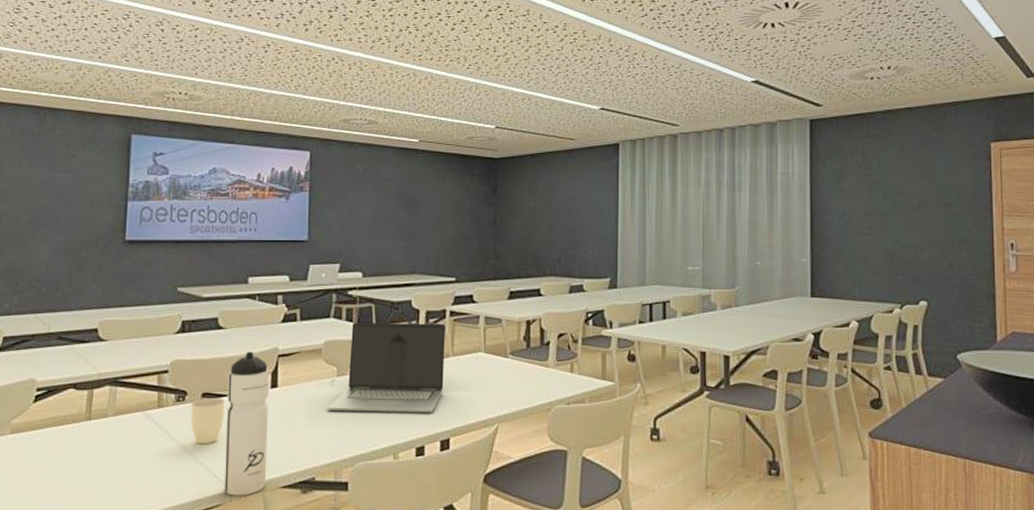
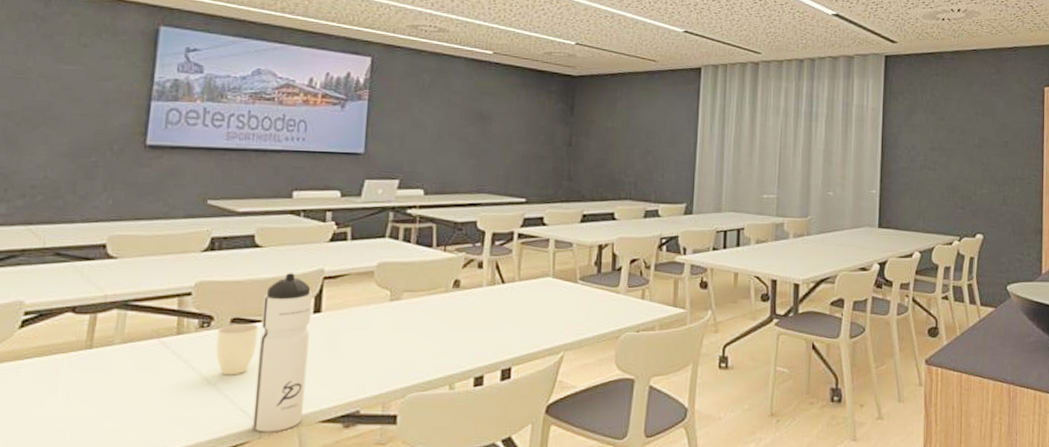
laptop: present [328,323,445,413] -> none [378,244,513,340]

